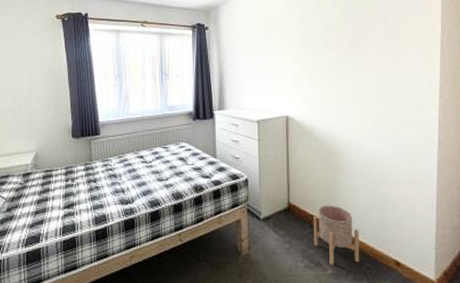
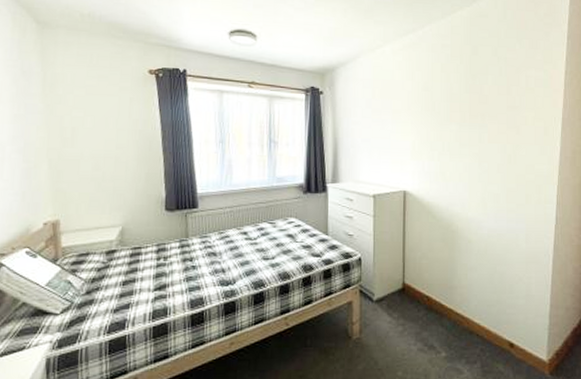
planter: present [313,205,360,265] -> none [427,285,475,348]

